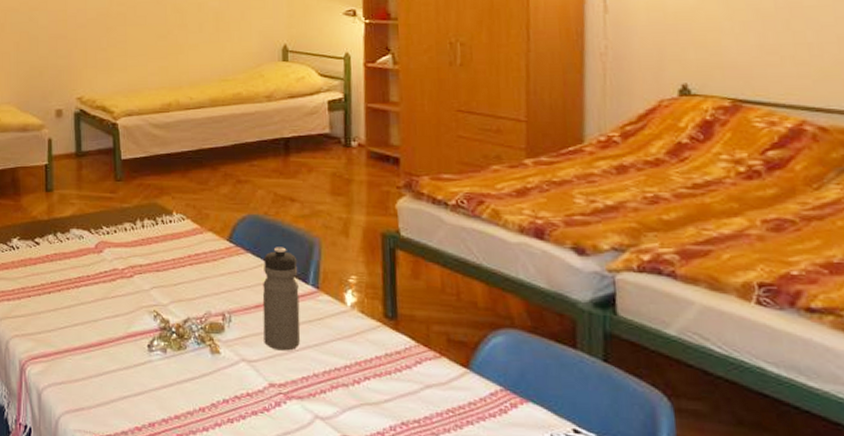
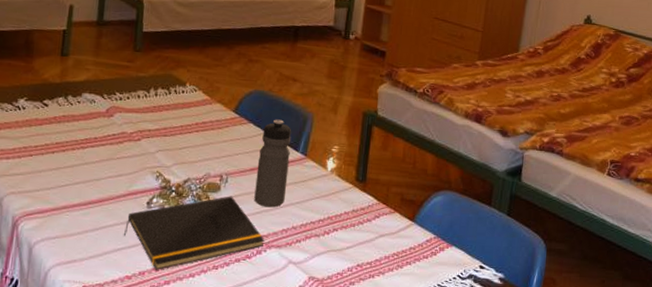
notepad: none [127,337,283,422] -> present [123,196,265,270]

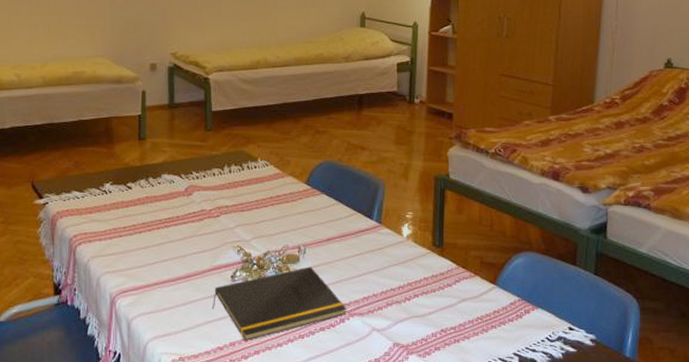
water bottle: present [254,119,292,208] -> none [333,188,365,276]

